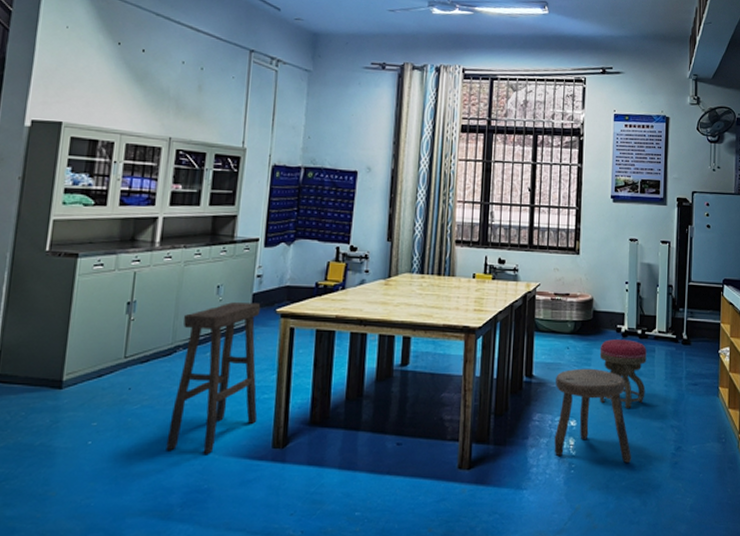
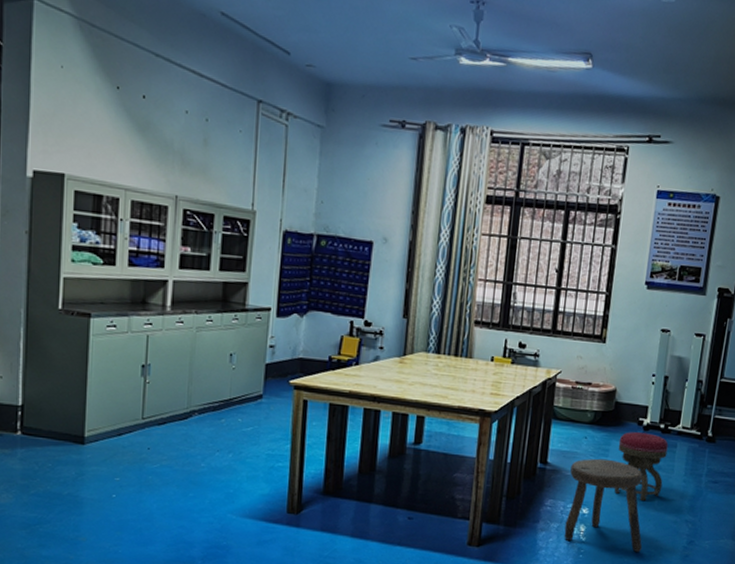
stool: present [166,302,261,454] -> none [186,371,274,514]

